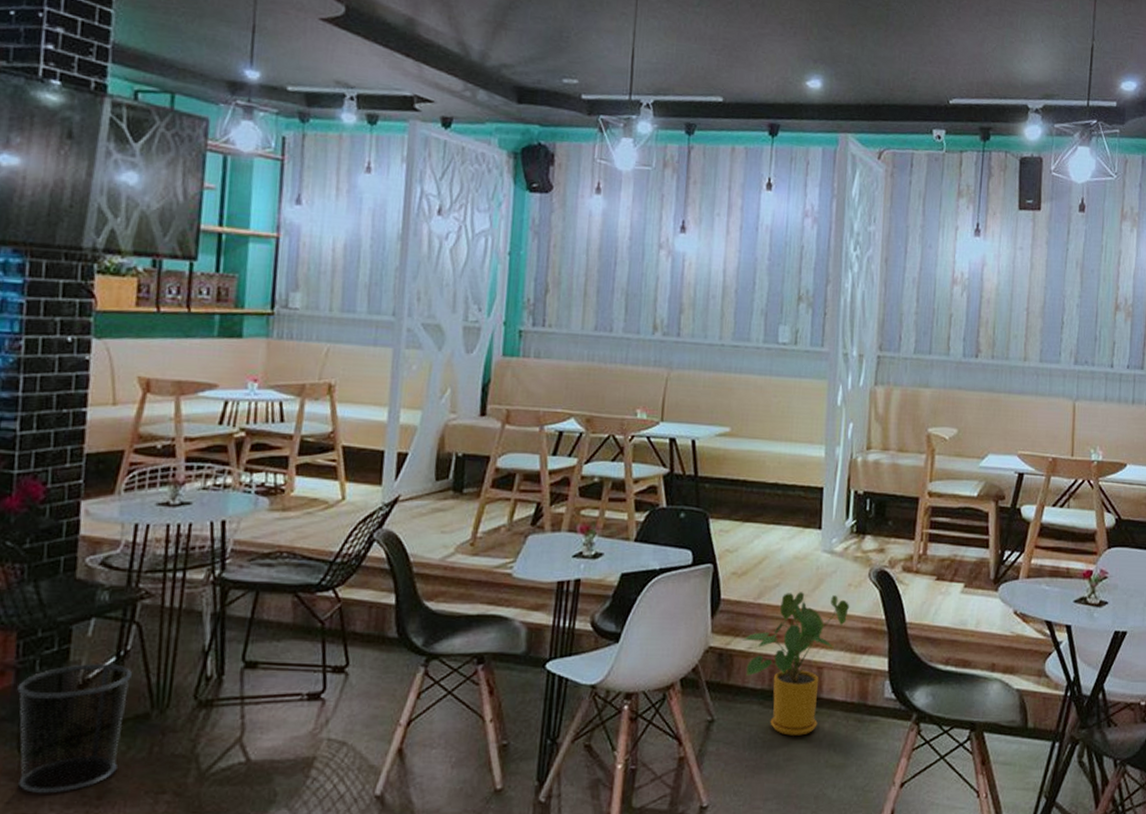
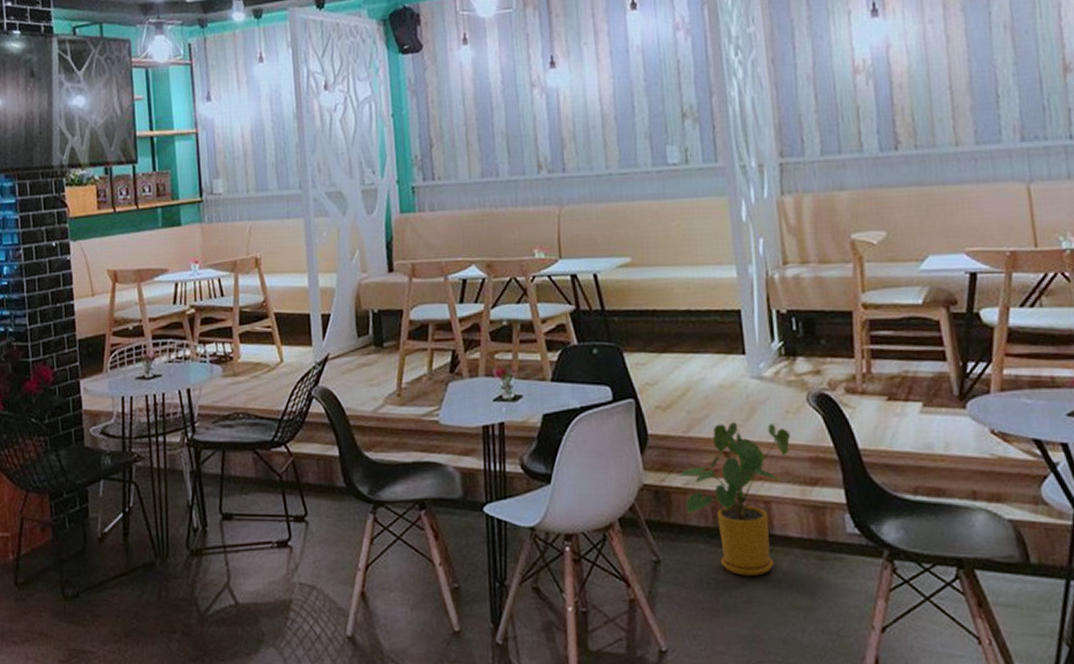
waste bin: present [17,663,133,794] -> none [55,519,137,633]

